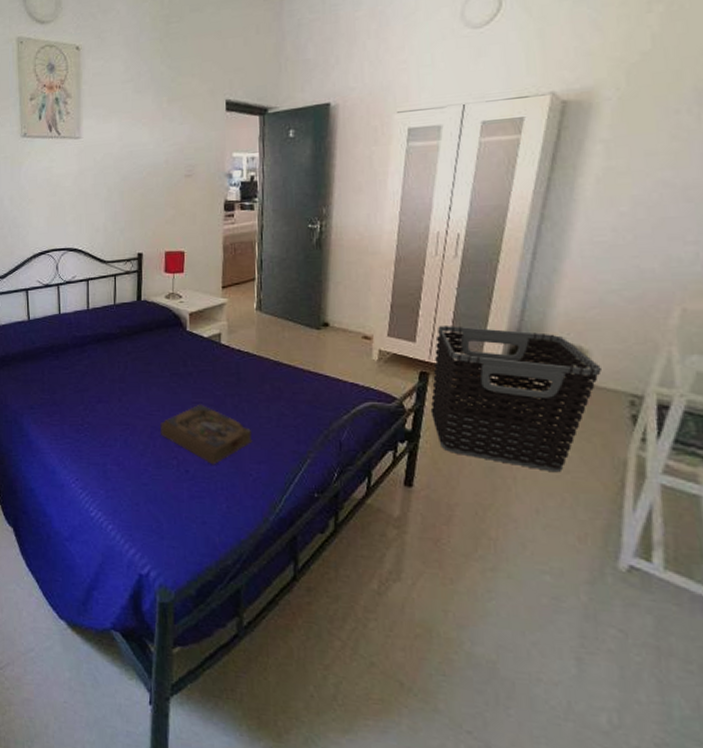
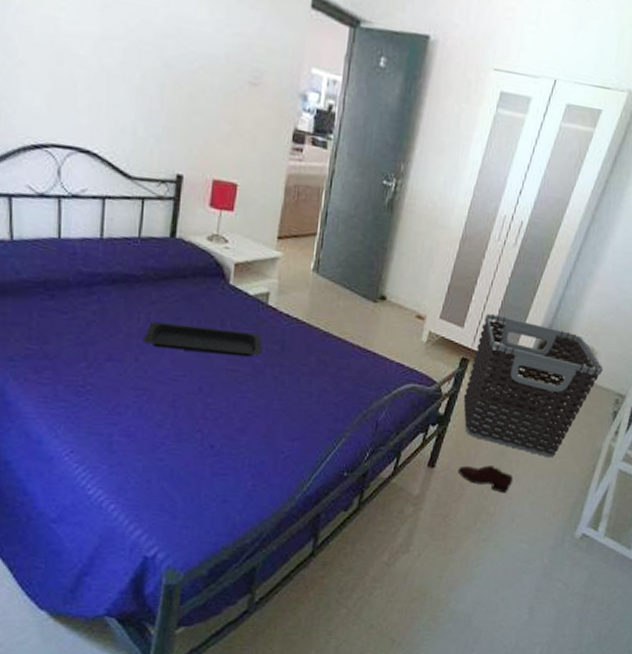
serving tray: none [123,368,221,390] -> present [143,321,263,357]
book: present [159,404,253,465] -> none [184,372,289,441]
shoe: none [440,483,512,515] -> present [457,465,513,493]

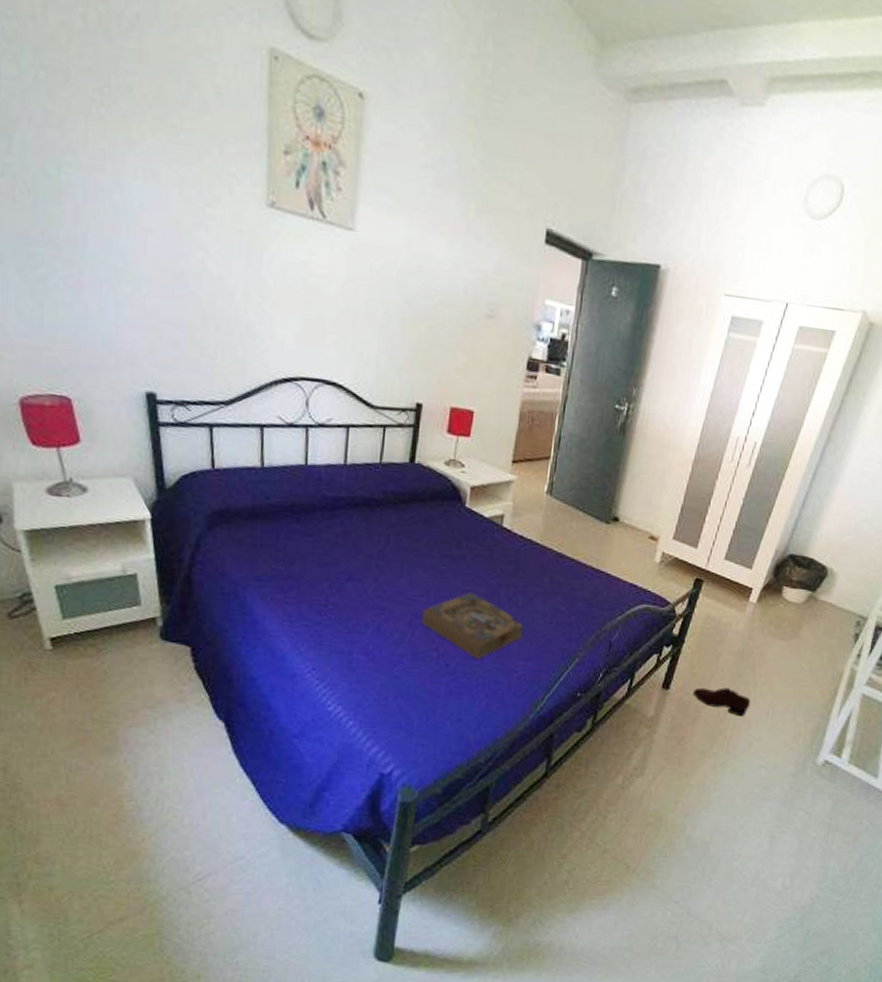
serving tray: present [143,321,263,357] -> none [382,543,497,578]
book: none [184,372,289,441] -> present [421,592,523,660]
clothes hamper: present [463,313,603,458] -> none [698,534,843,681]

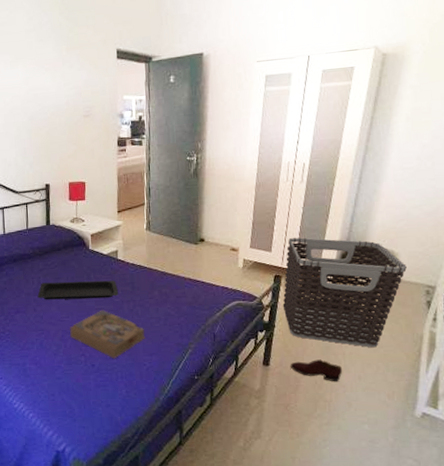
serving tray: none [382,543,497,578] -> present [37,280,119,300]
clothes hamper: none [698,534,843,681] -> present [282,237,407,348]

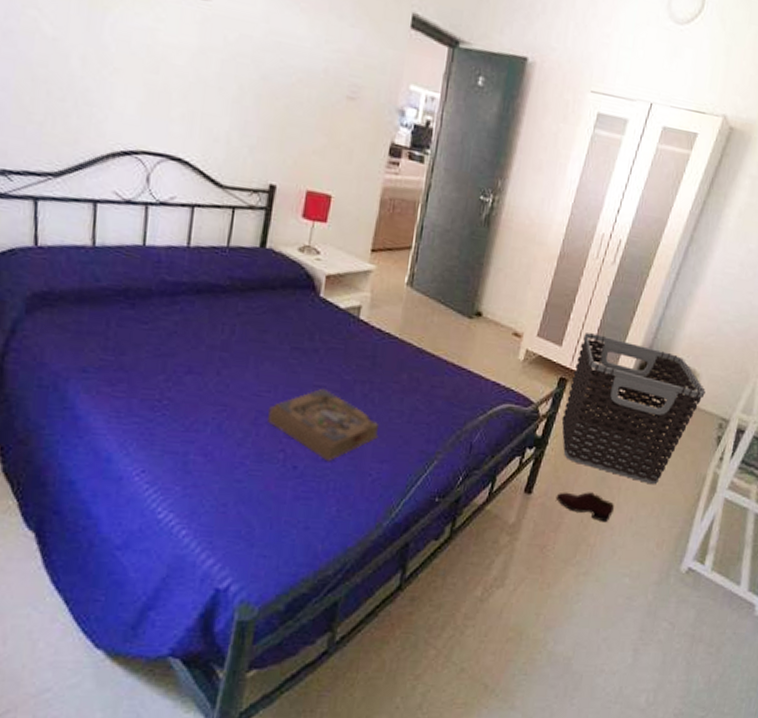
serving tray: present [37,280,119,300] -> none [226,333,352,373]

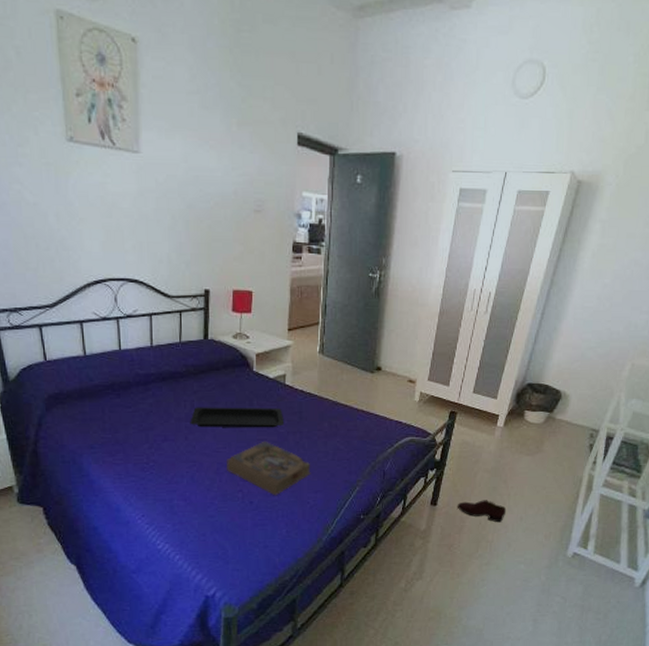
serving tray: none [226,333,352,373] -> present [190,407,285,428]
clothes hamper: present [561,332,706,485] -> none [455,371,576,489]

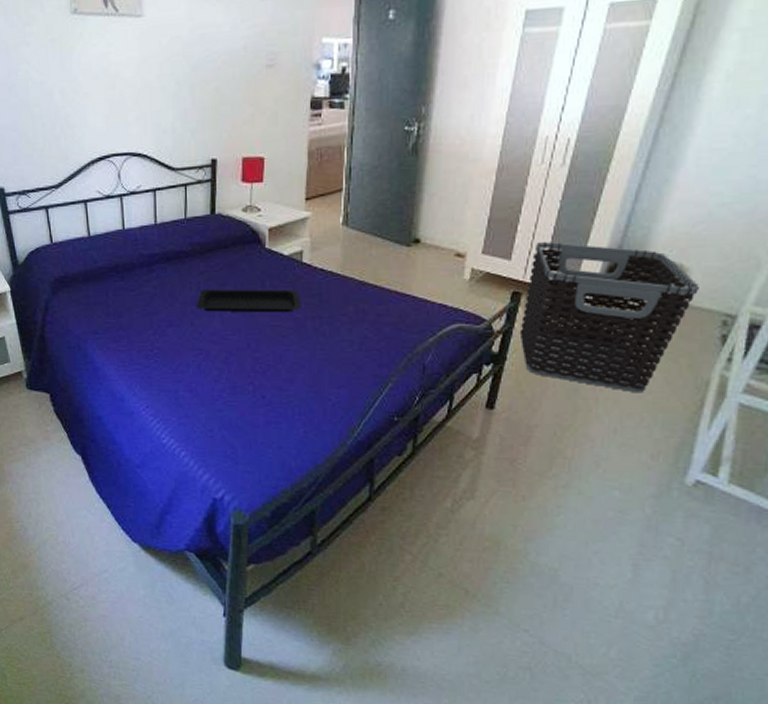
book: present [225,441,311,496] -> none [235,327,333,390]
clothes hamper: none [455,371,576,489] -> present [519,241,699,393]
shoe: present [457,500,506,523] -> none [521,404,592,435]

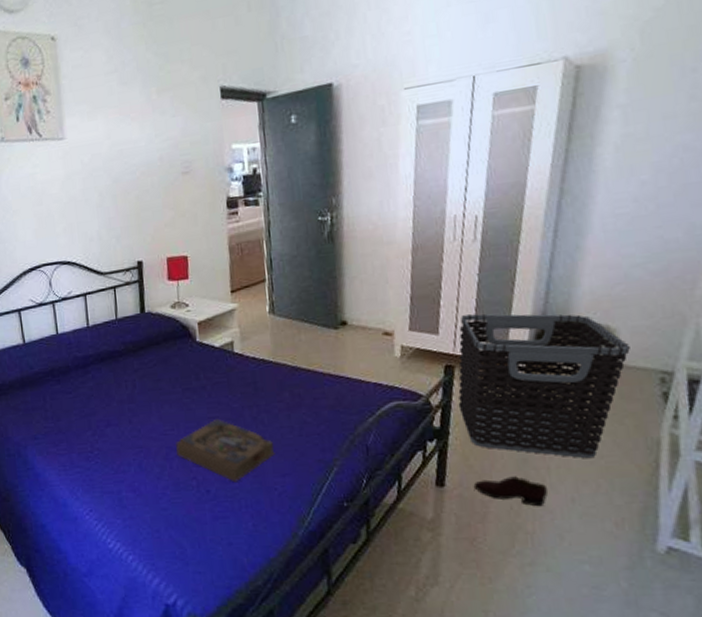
serving tray: present [196,289,302,313] -> none [132,379,238,409]
book: none [235,327,333,390] -> present [175,418,275,483]
shoe: none [521,404,592,435] -> present [473,476,548,507]

